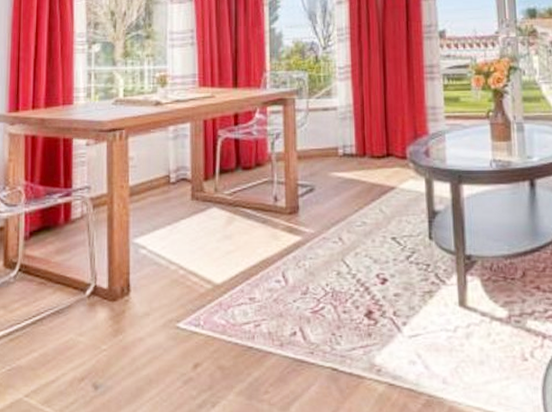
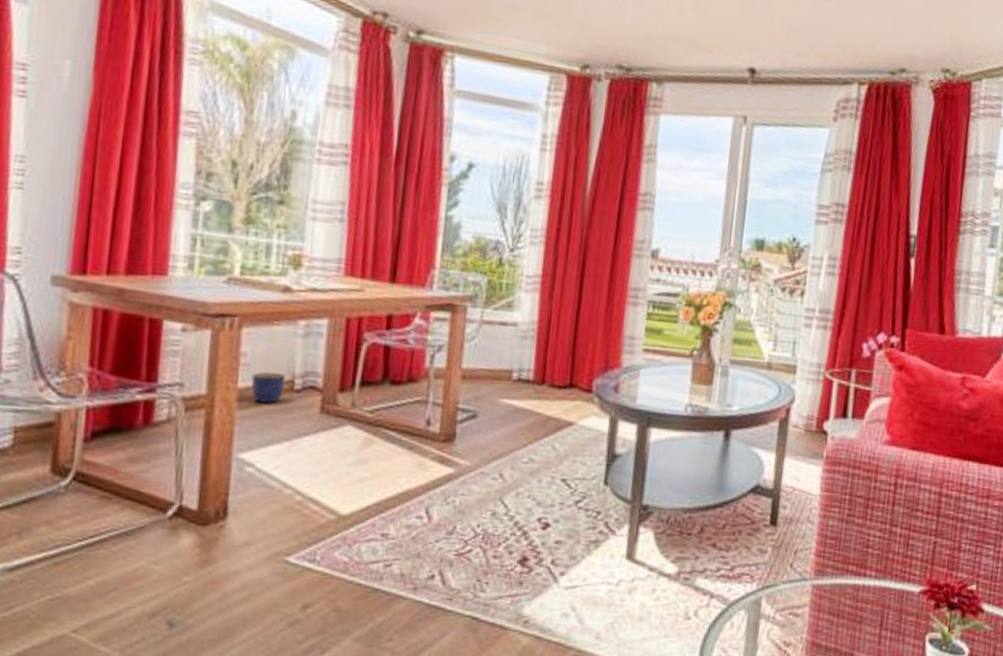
planter: none [138,170,164,196] -> present [251,371,287,403]

